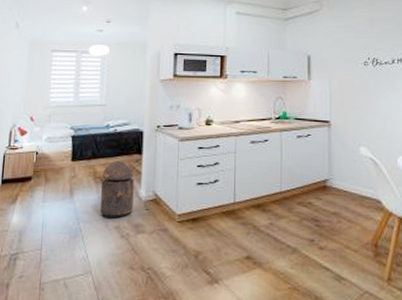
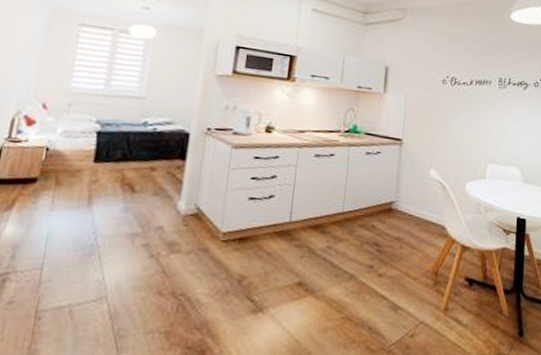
trash can: present [100,160,135,218] -> none [126,165,174,234]

